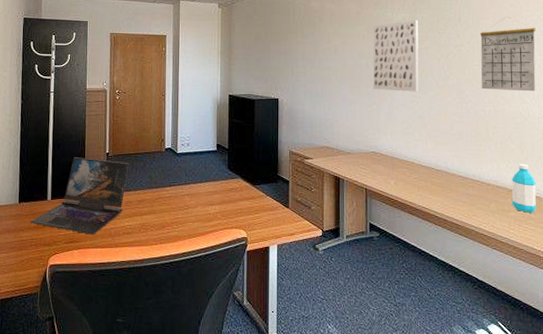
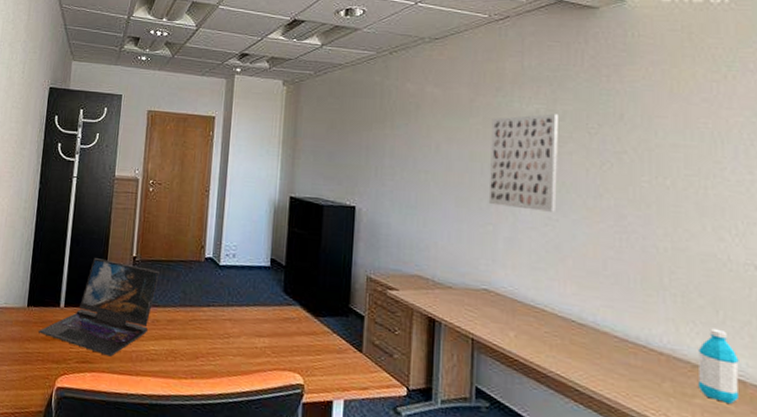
calendar: present [480,17,536,92] -> none [652,116,743,226]

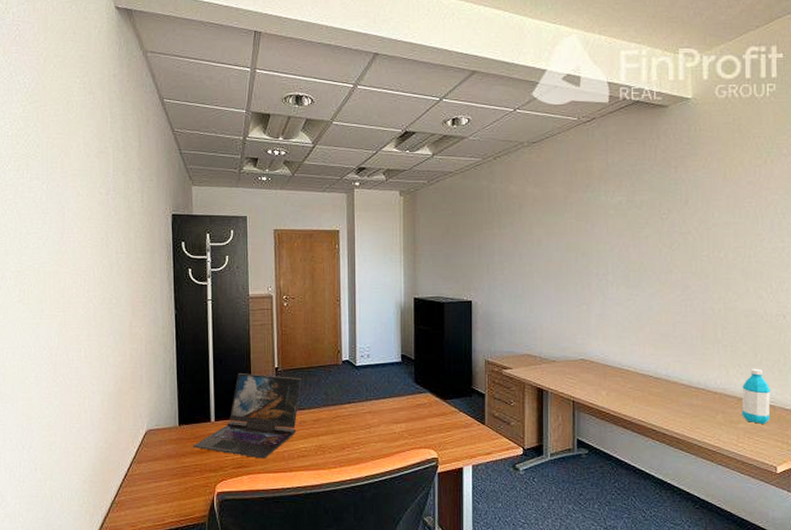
wall art: present [488,114,558,212] -> none [582,204,637,289]

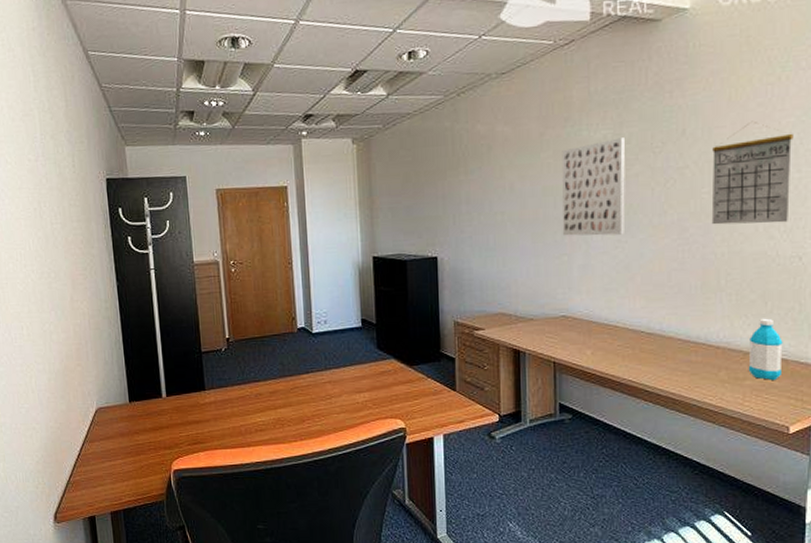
laptop: present [193,373,302,459] -> none [146,345,255,434]
wall art: none [582,204,637,289] -> present [562,137,625,236]
calendar: none [710,197,777,285] -> present [711,122,793,225]

